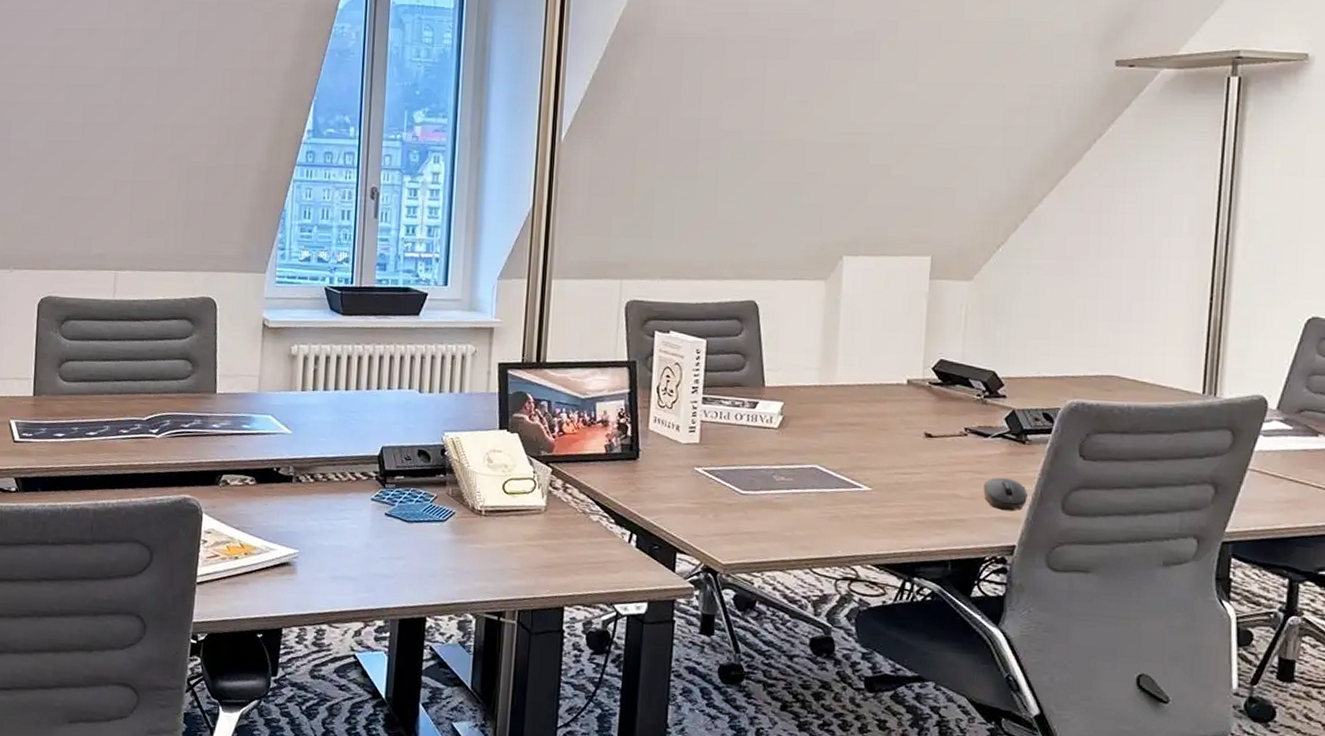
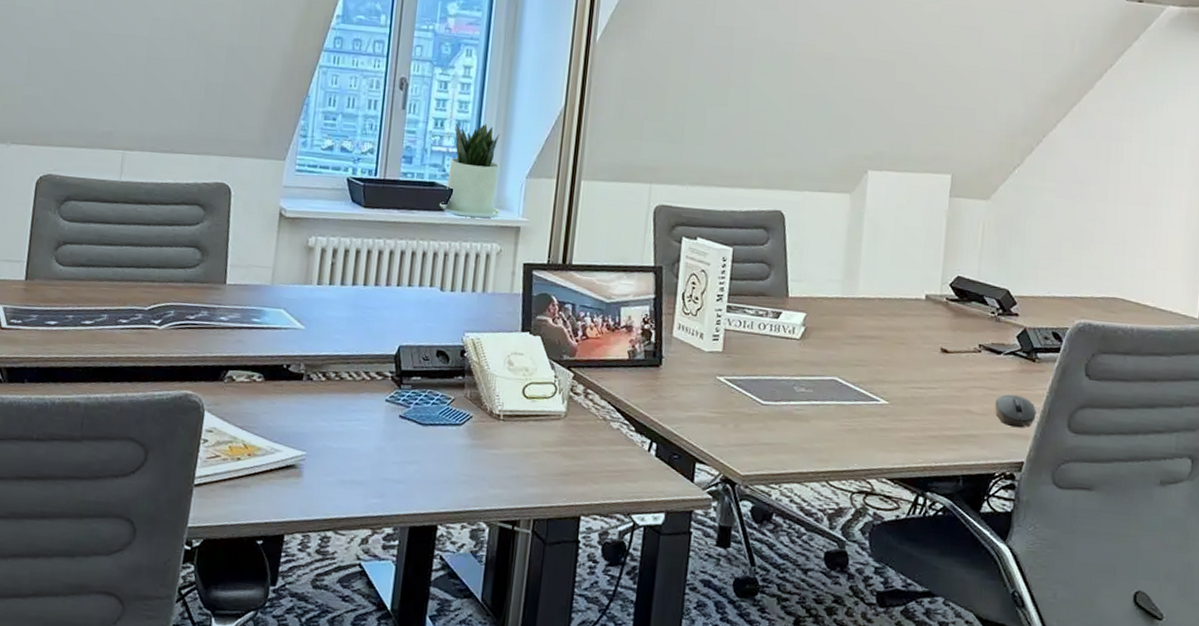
planter: none [414,227,474,321] -> present [439,121,501,219]

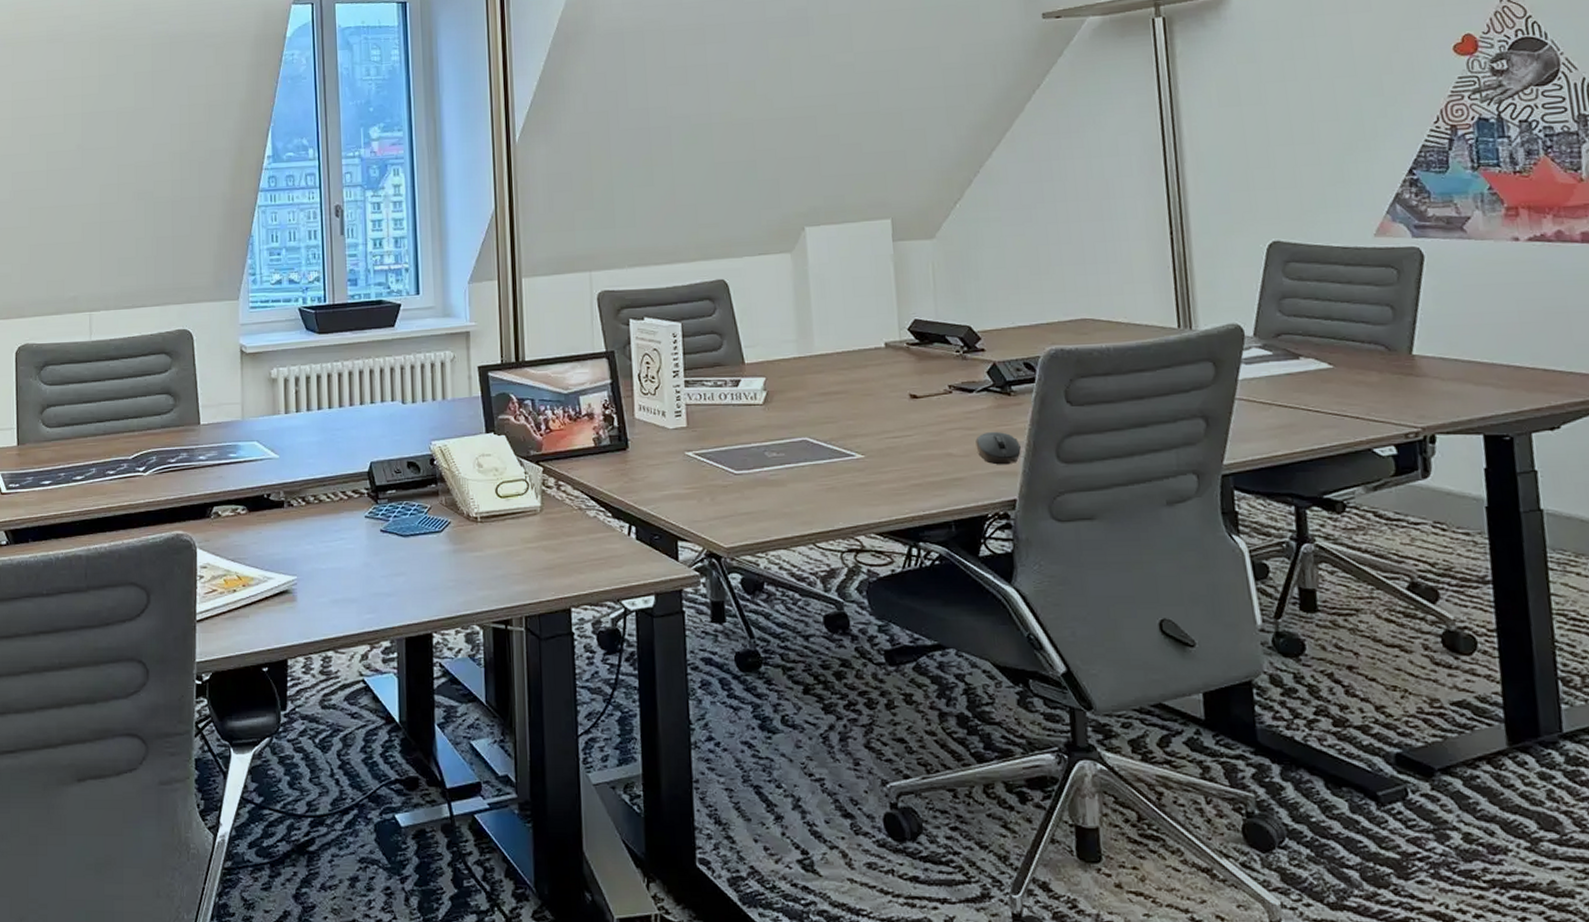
planter: present [439,121,501,219] -> none [388,236,448,329]

